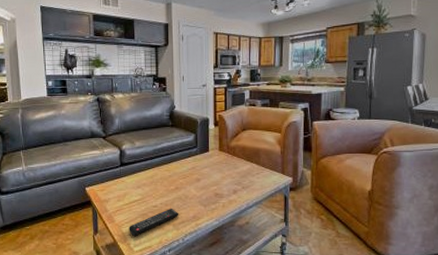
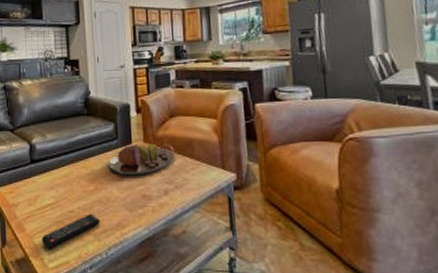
serving tray: none [186,152,244,178] -> present [107,144,174,176]

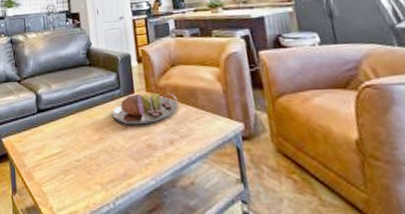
remote control: present [42,213,101,249] -> none [50,162,107,198]

